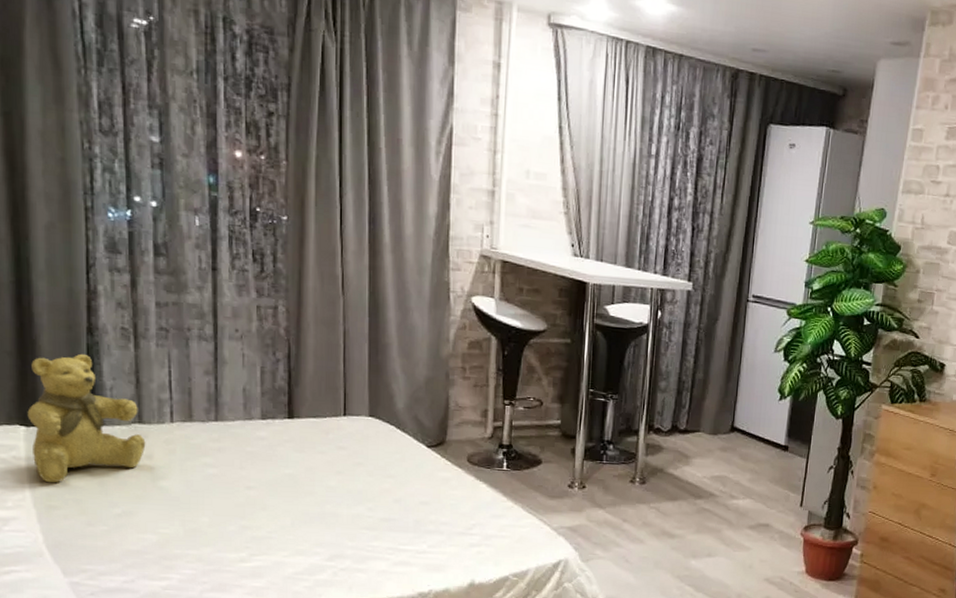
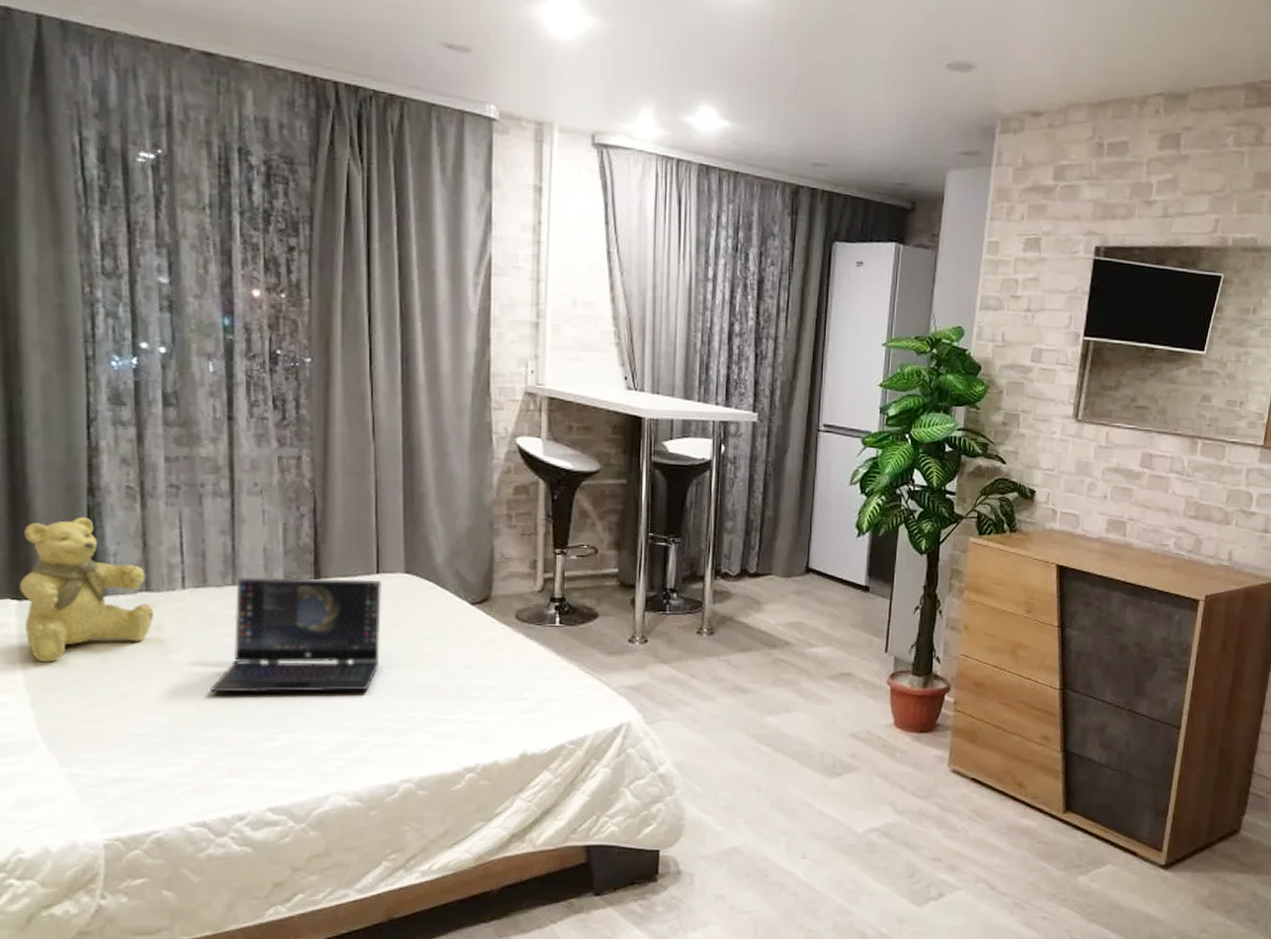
laptop: none [195,413,349,521] -> present [210,576,383,693]

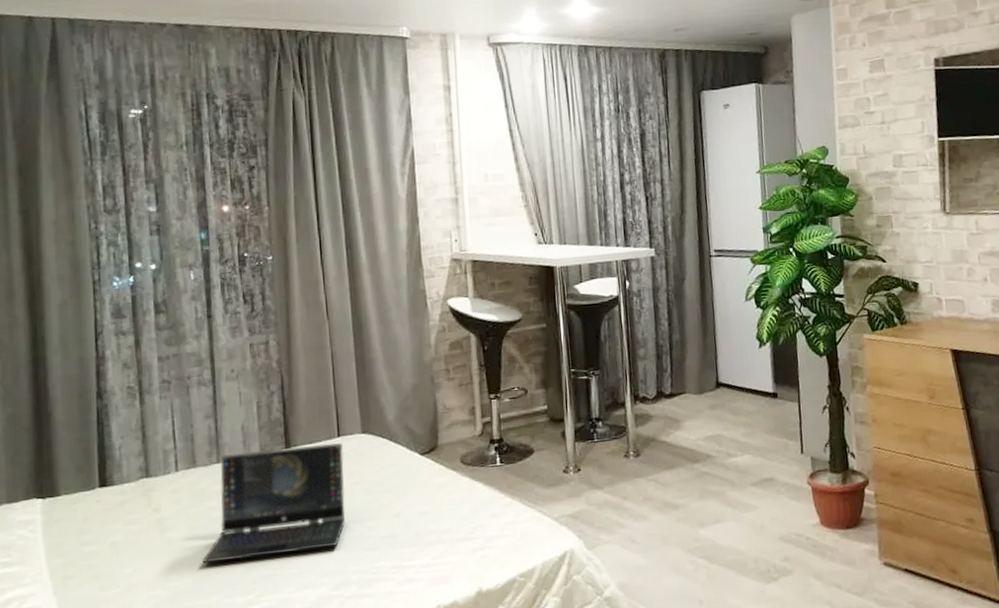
teddy bear: present [19,516,154,663] -> none [43,418,154,553]

